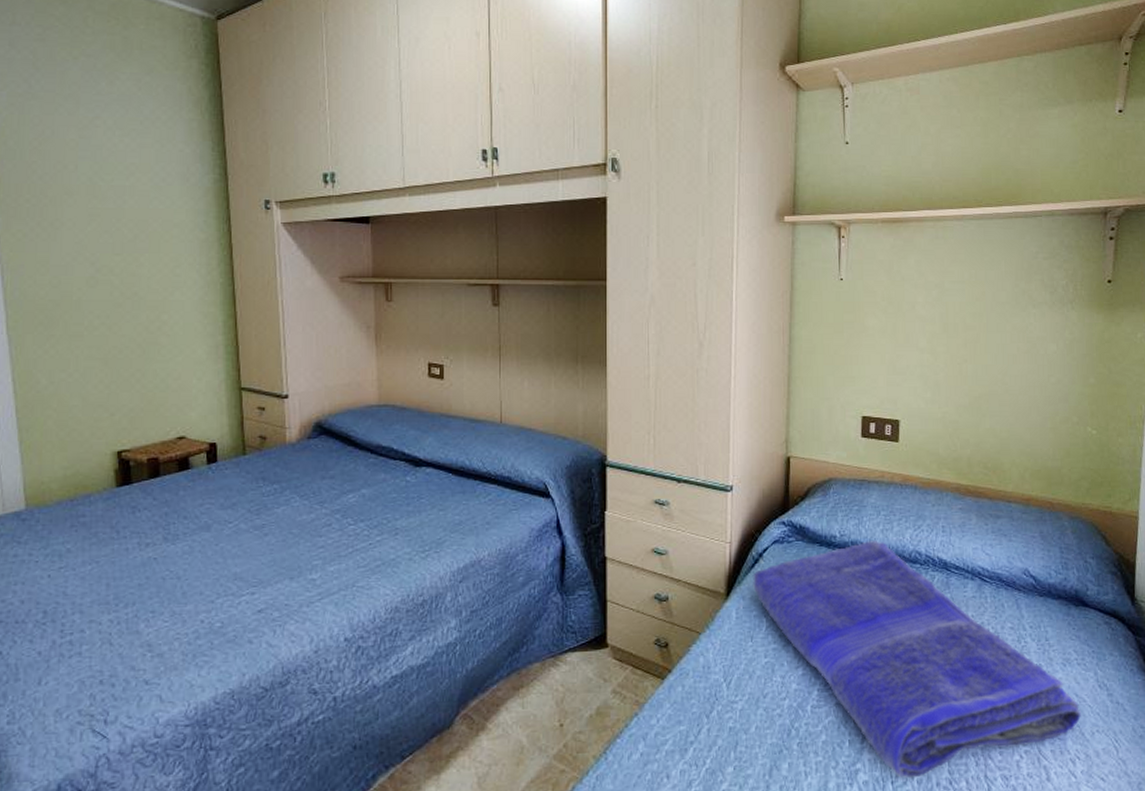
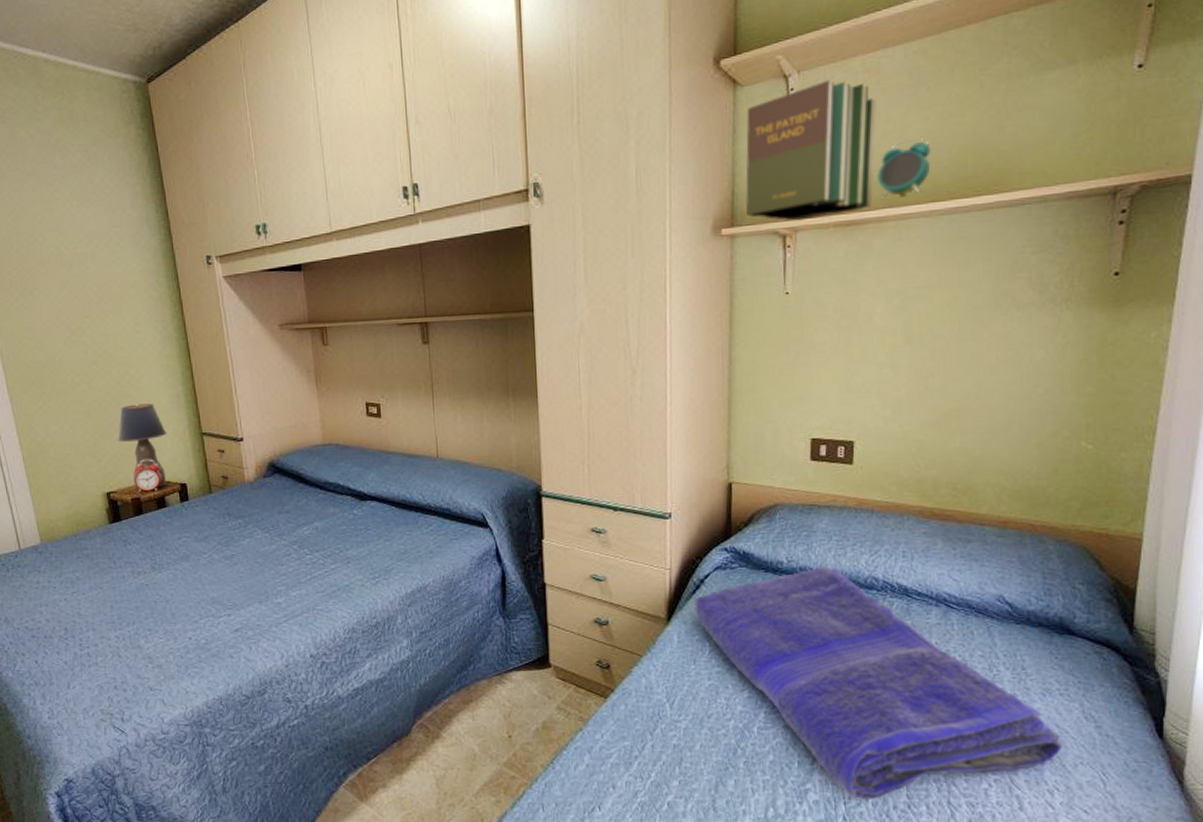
table lamp: none [138,352,199,449] -> present [117,403,167,490]
alarm clock: none [152,414,187,451] -> present [133,459,162,492]
books: none [806,93,917,215] -> present [746,79,876,221]
alarm clock: none [917,150,962,202] -> present [876,136,931,200]

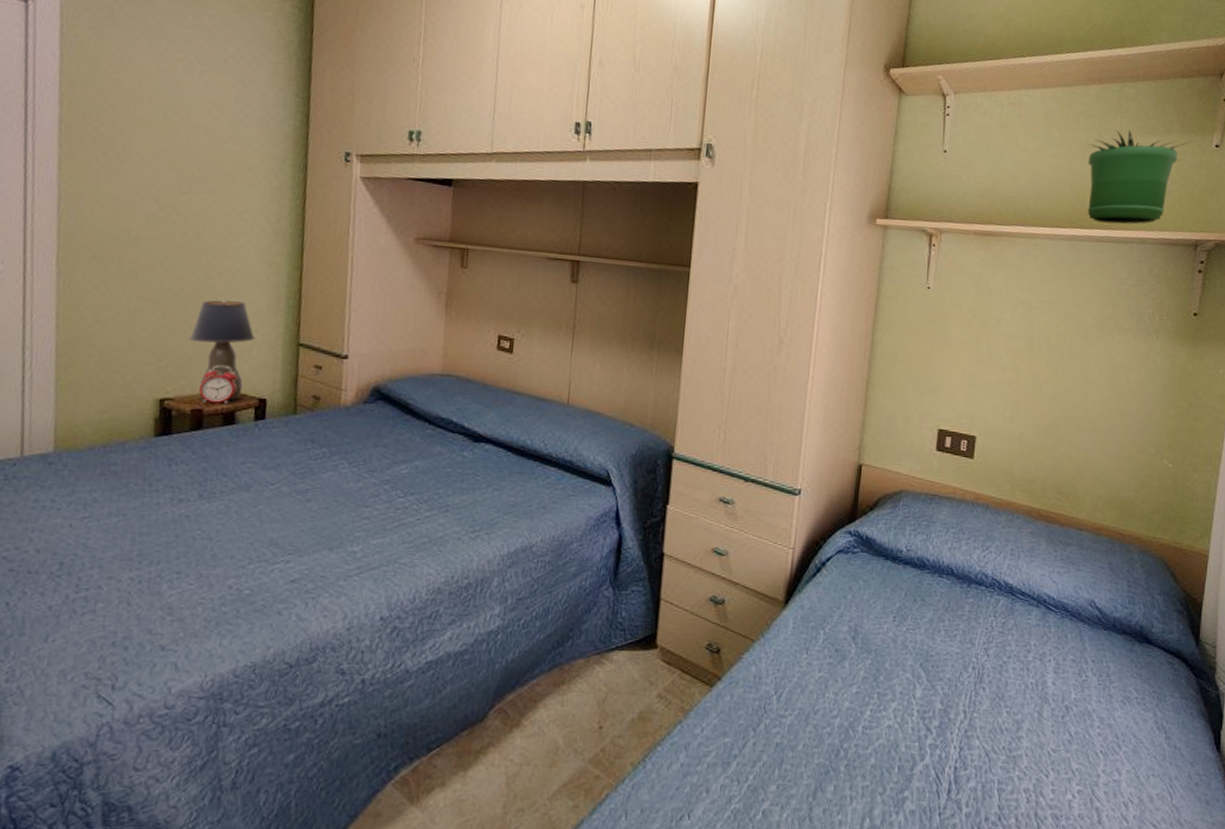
towel: present [694,567,1062,799] -> none [813,558,1137,810]
books: present [746,79,876,221] -> none [900,105,1016,224]
alarm clock: present [876,136,931,200] -> none [1012,168,1058,219]
planter: none [967,62,1117,187] -> present [1087,129,1201,225]

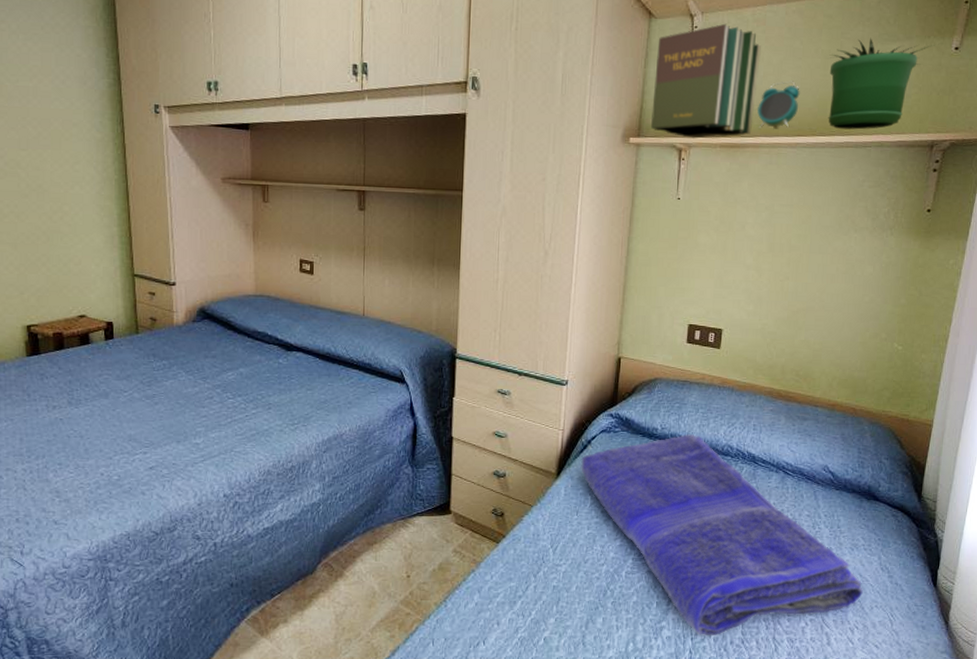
table lamp: present [189,299,255,401] -> none [44,239,97,325]
alarm clock: present [198,364,238,404] -> none [57,295,87,327]
towel: none [813,558,1137,810] -> present [581,434,863,635]
books: none [900,105,1016,224] -> present [651,23,761,139]
alarm clock: none [1012,168,1058,219] -> present [756,80,800,130]

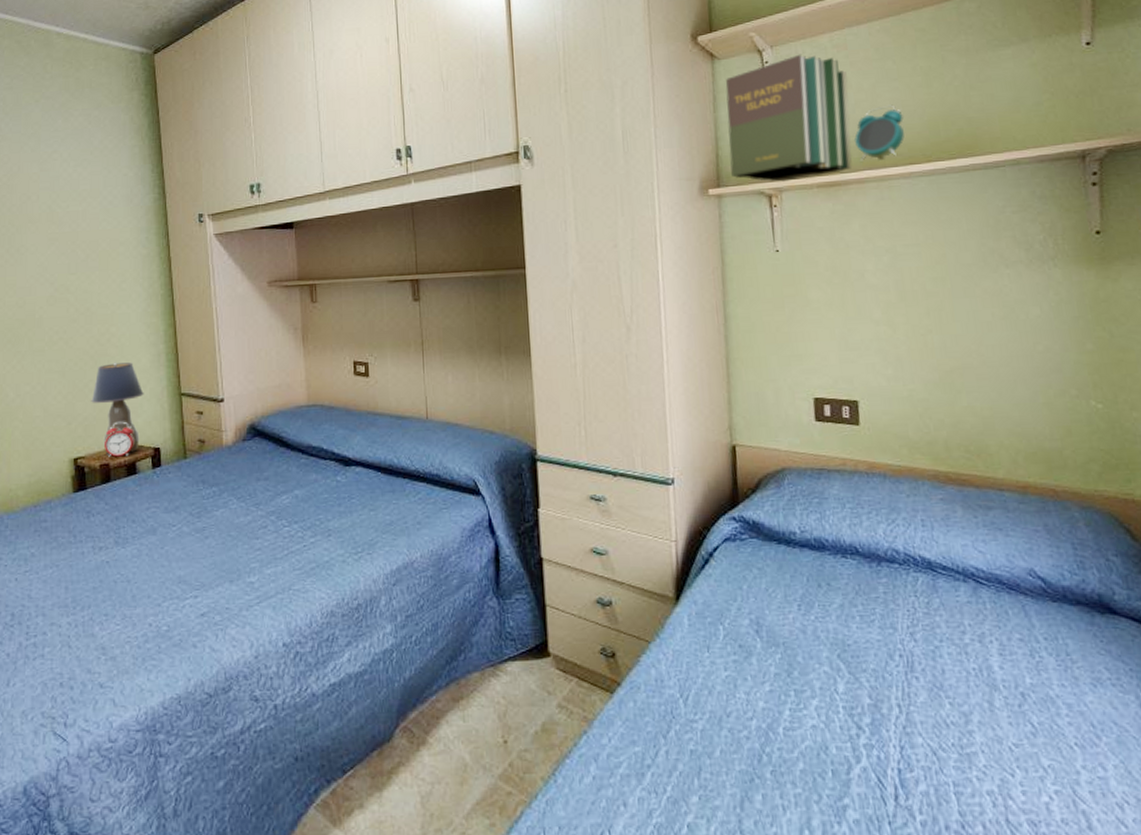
table lamp: none [44,239,97,325] -> present [91,362,144,456]
alarm clock: none [57,295,87,327] -> present [103,421,134,457]
towel: present [581,434,863,635] -> none [704,537,1125,817]
planter: present [828,37,940,130] -> none [932,40,1066,151]

